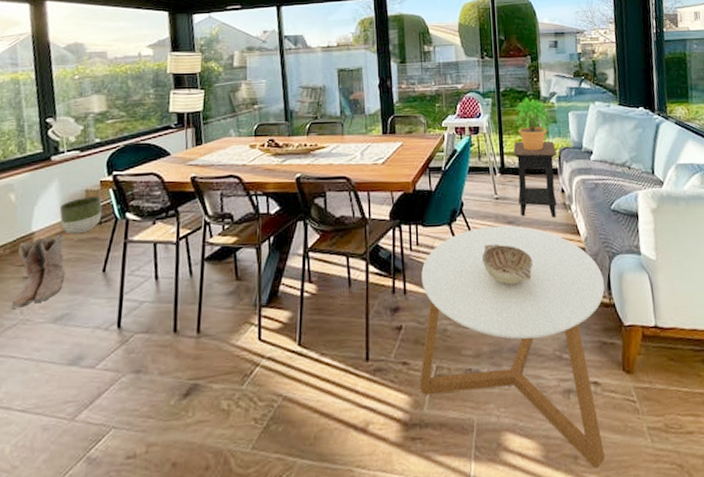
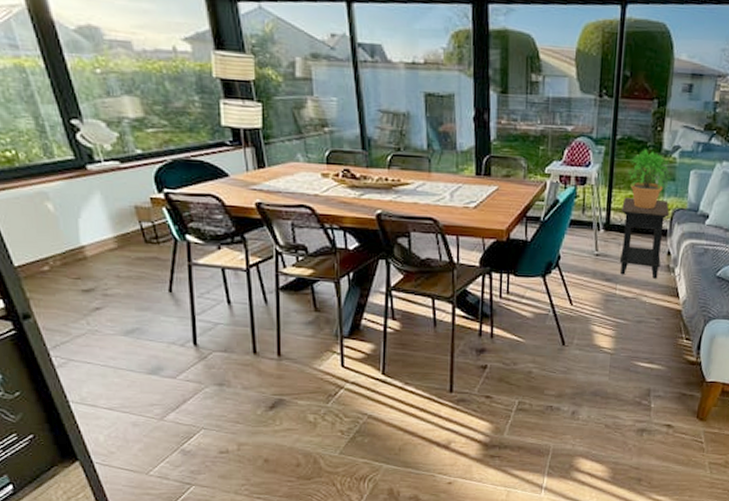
boots: present [10,233,66,308] -> none [70,250,129,319]
planter: present [59,196,102,234] -> none [107,213,158,252]
coffee table: present [420,225,605,468] -> none [501,281,695,488]
decorative bowl: present [482,244,533,285] -> none [574,299,627,338]

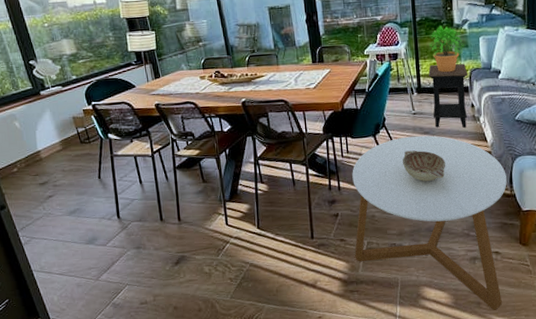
coffee table: none [501,281,695,488] -> present [352,135,507,310]
decorative bowl: none [574,299,627,338] -> present [403,150,446,182]

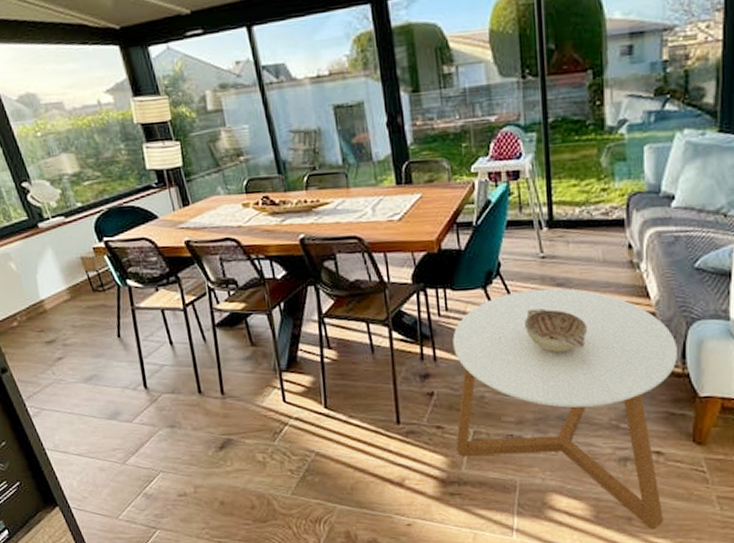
side table: present [428,64,469,128] -> none [565,185,625,278]
potted plant: present [429,25,464,73] -> none [566,129,620,199]

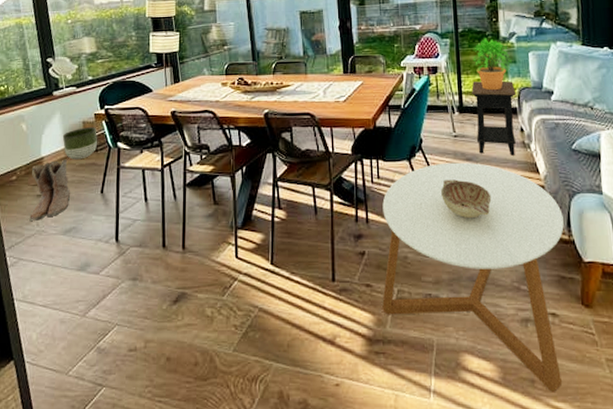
boots: none [33,301,84,369] -> present [28,159,71,221]
planter: none [60,263,103,302] -> present [62,127,97,160]
side table: none [565,185,625,278] -> present [471,81,517,156]
potted plant: none [566,129,620,199] -> present [472,38,512,91]

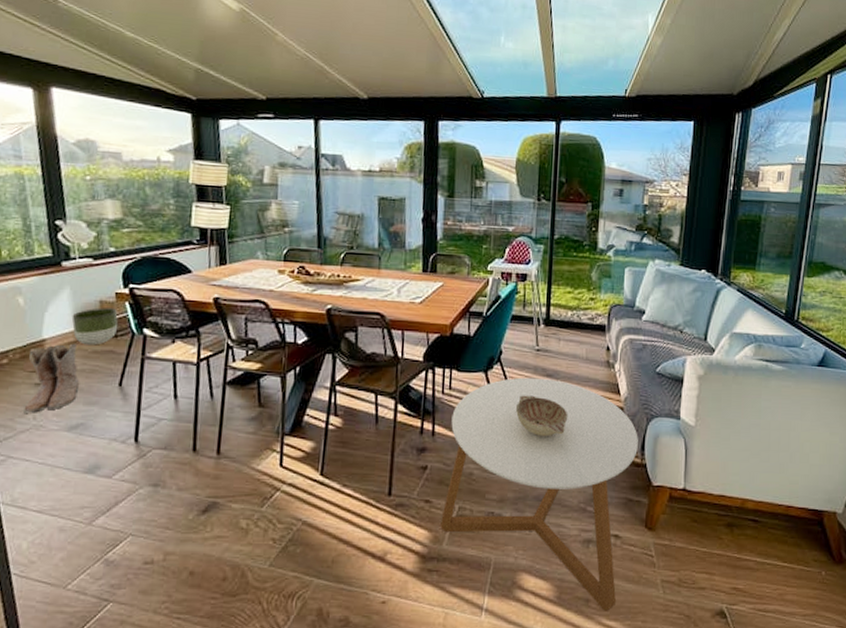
side table: present [471,81,517,156] -> none [561,293,608,375]
potted plant: present [472,38,512,91] -> none [565,248,607,305]

